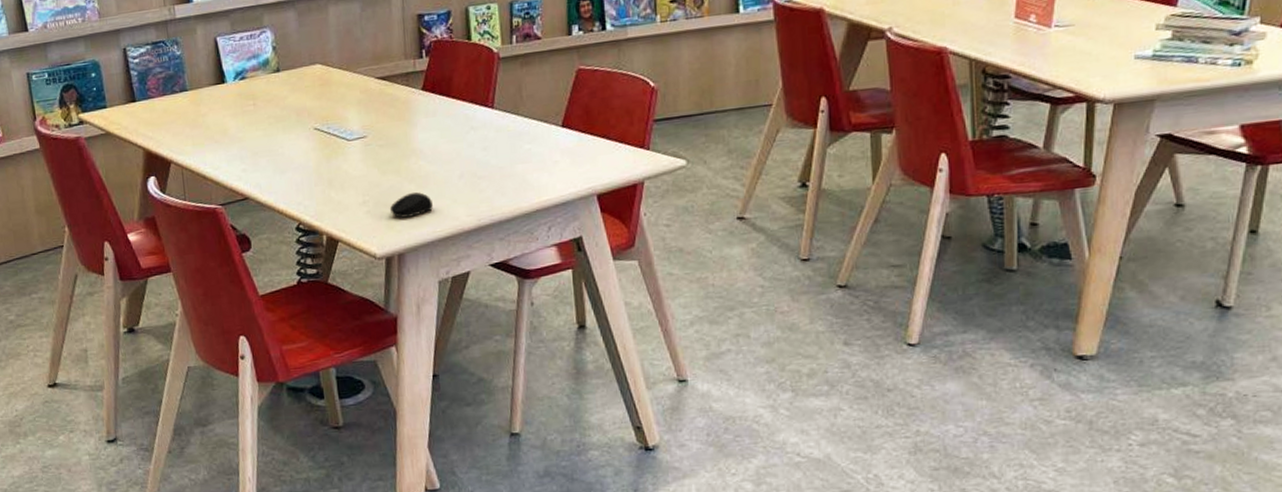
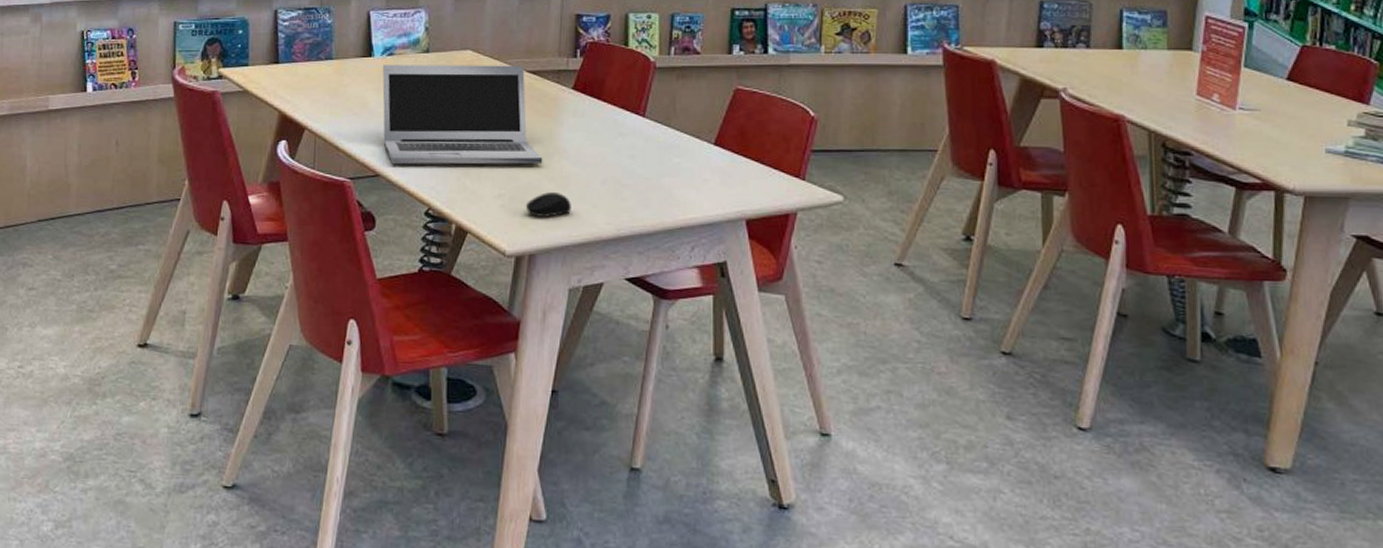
laptop: none [237,72,402,185] -> present [382,64,543,164]

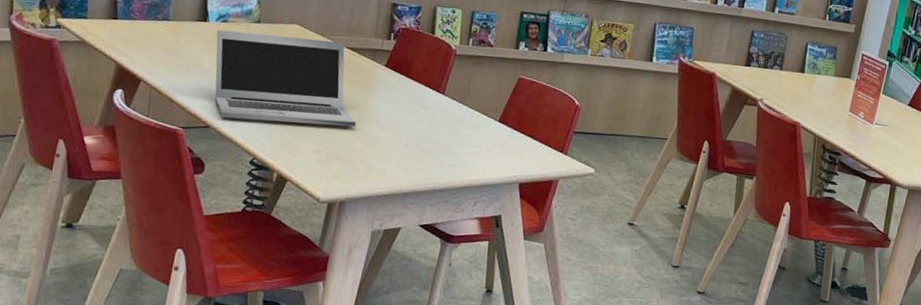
computer mouse: present [525,192,571,217] -> none [338,151,378,172]

